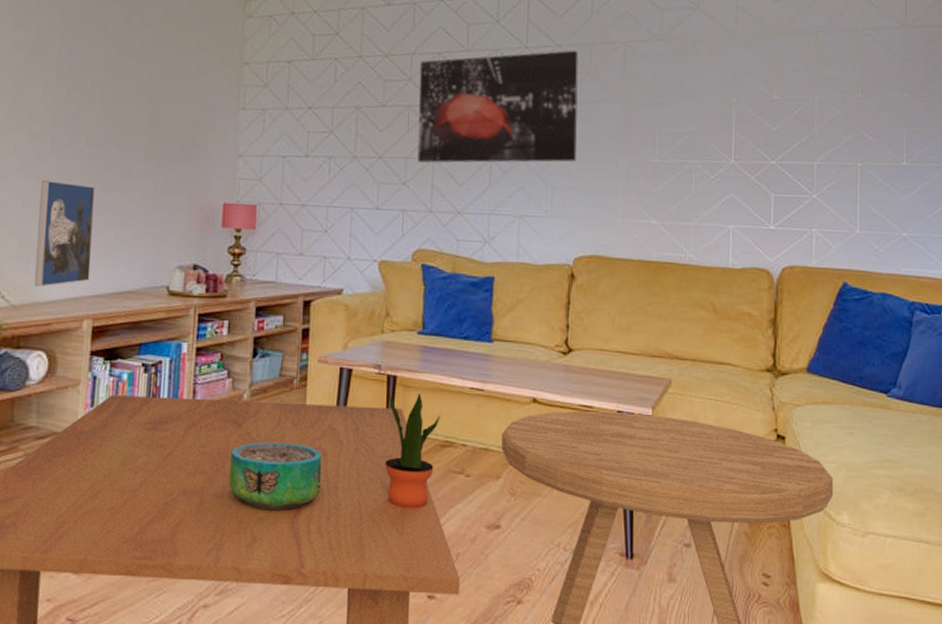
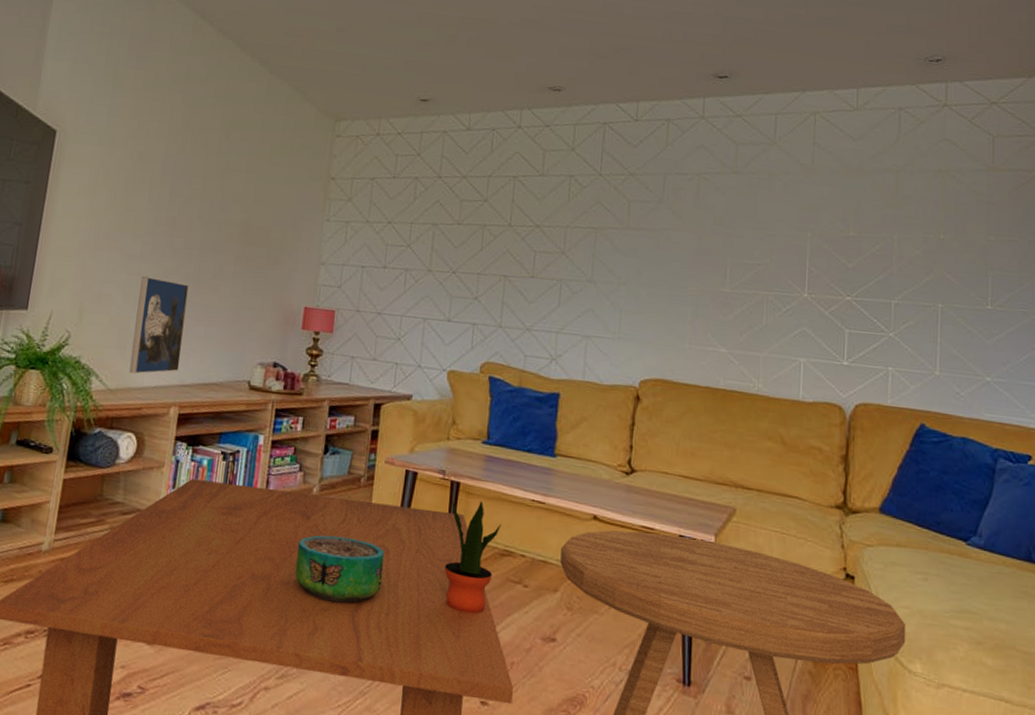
wall art: present [417,50,579,163] -> none [489,179,652,287]

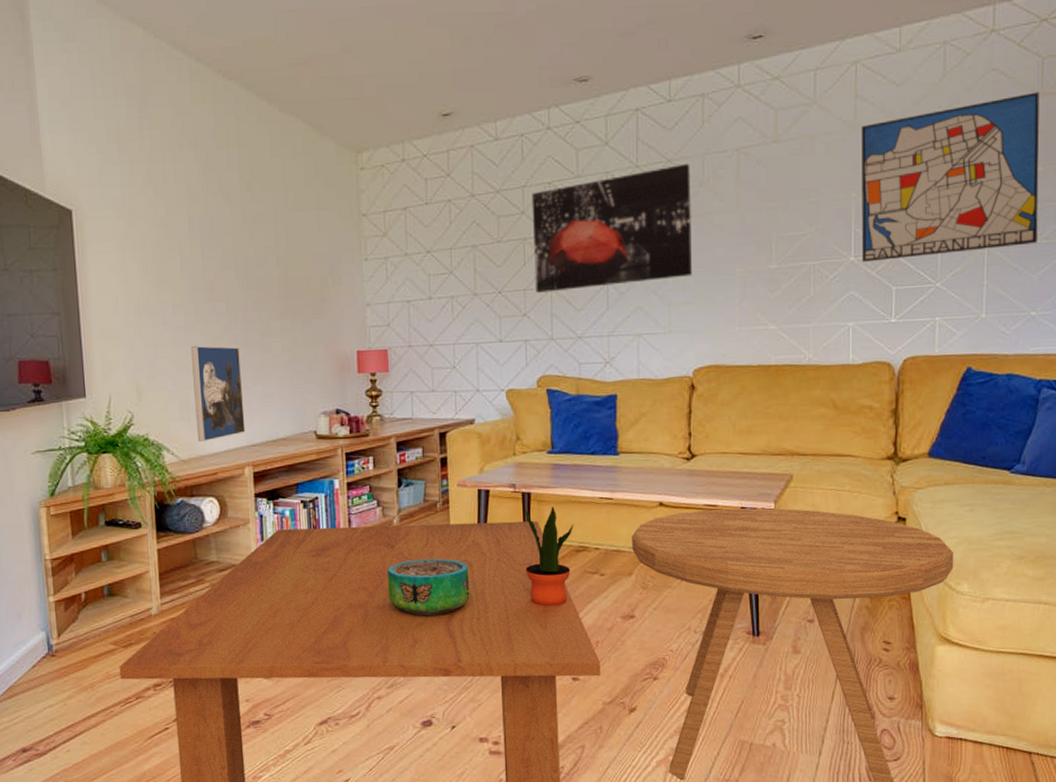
wall art: none [489,179,652,287] -> present [531,163,693,293]
wall art: none [815,166,992,310] -> present [861,92,1040,263]

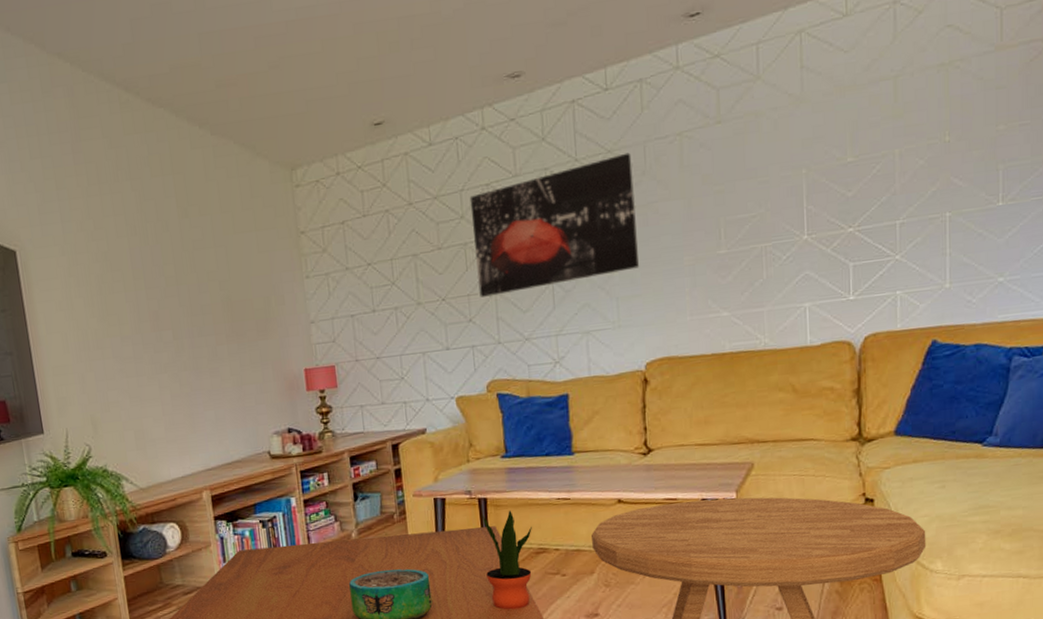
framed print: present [191,345,246,442] -> none [142,373,201,469]
wall art: present [861,92,1040,263] -> none [808,45,1002,241]

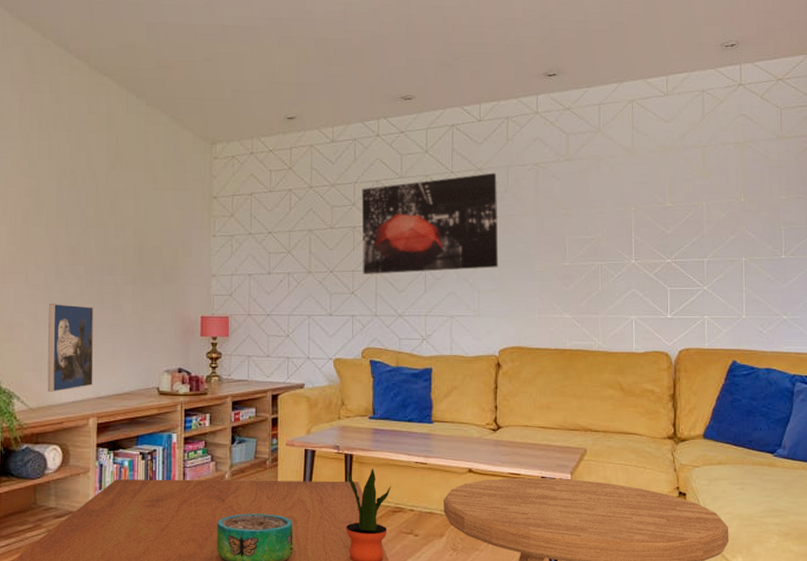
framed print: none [142,373,201,469] -> present [47,303,94,392]

